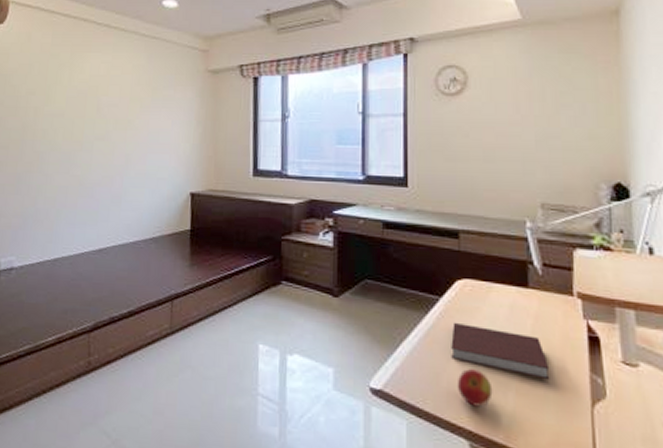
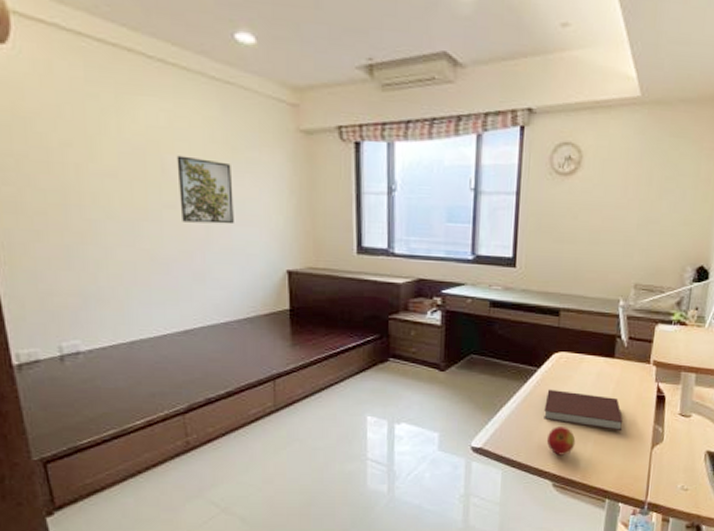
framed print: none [108,97,151,152] -> present [176,155,234,225]

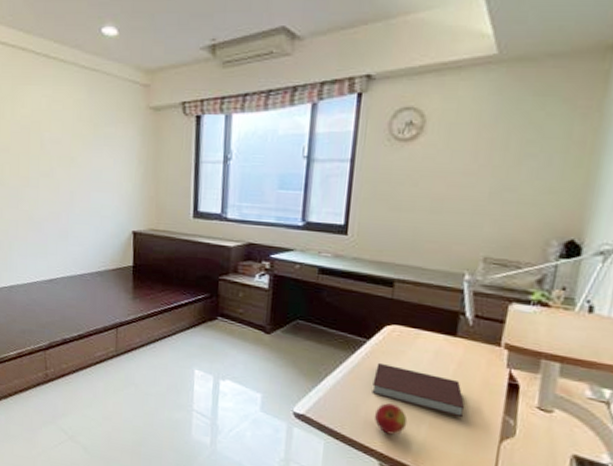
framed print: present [176,155,234,225] -> none [52,133,93,190]

